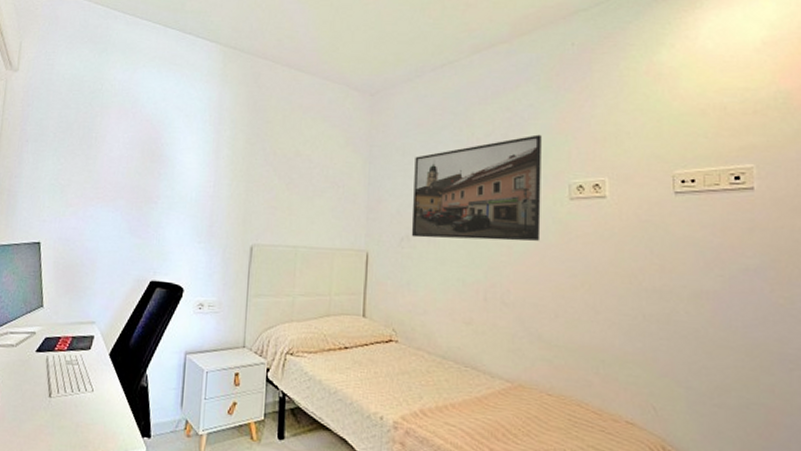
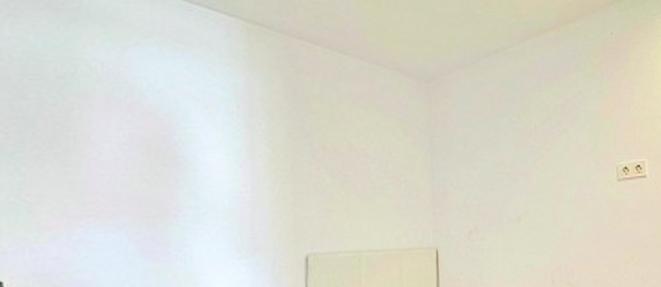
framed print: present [411,134,541,241] -> none [477,120,596,229]

